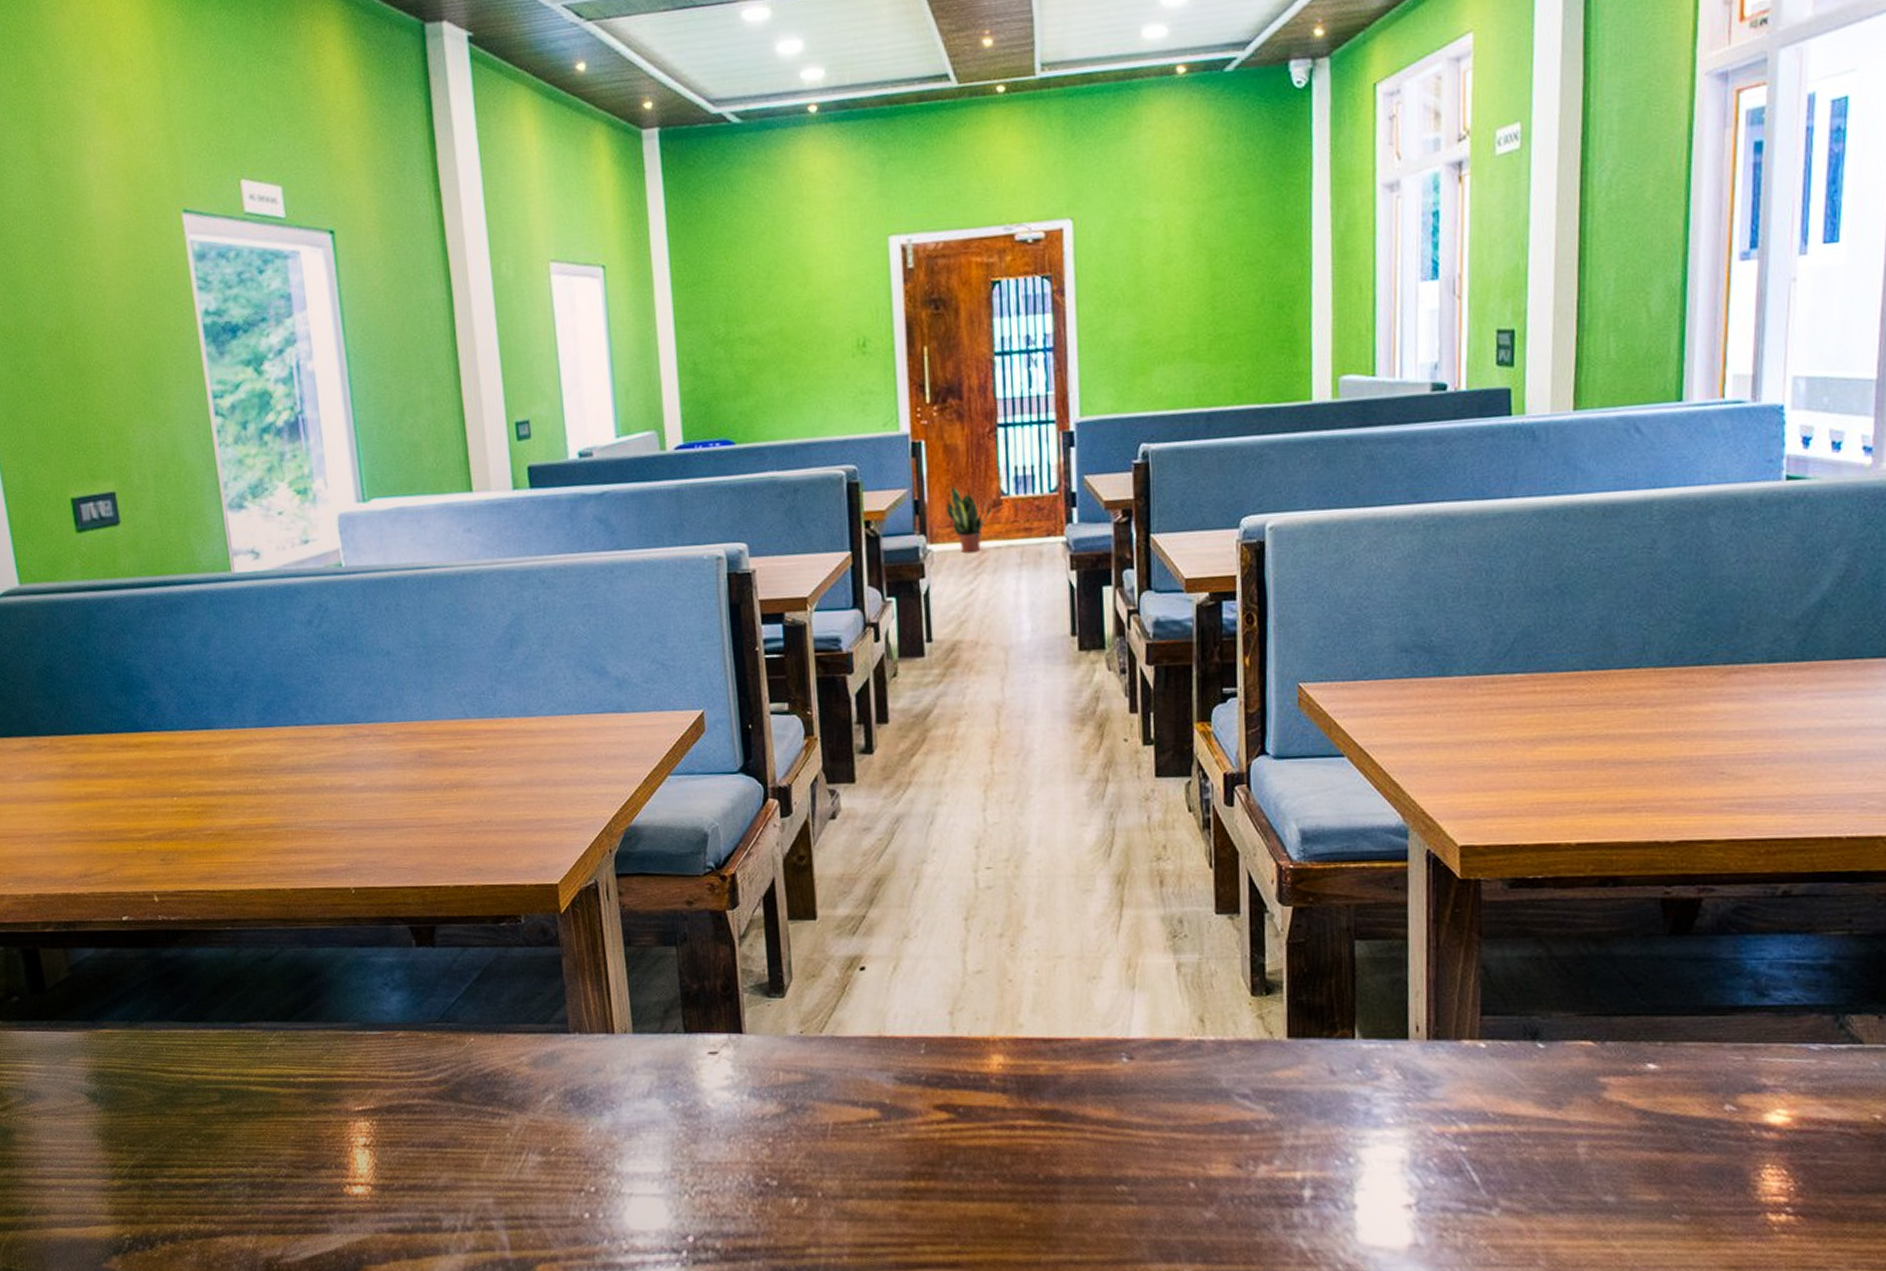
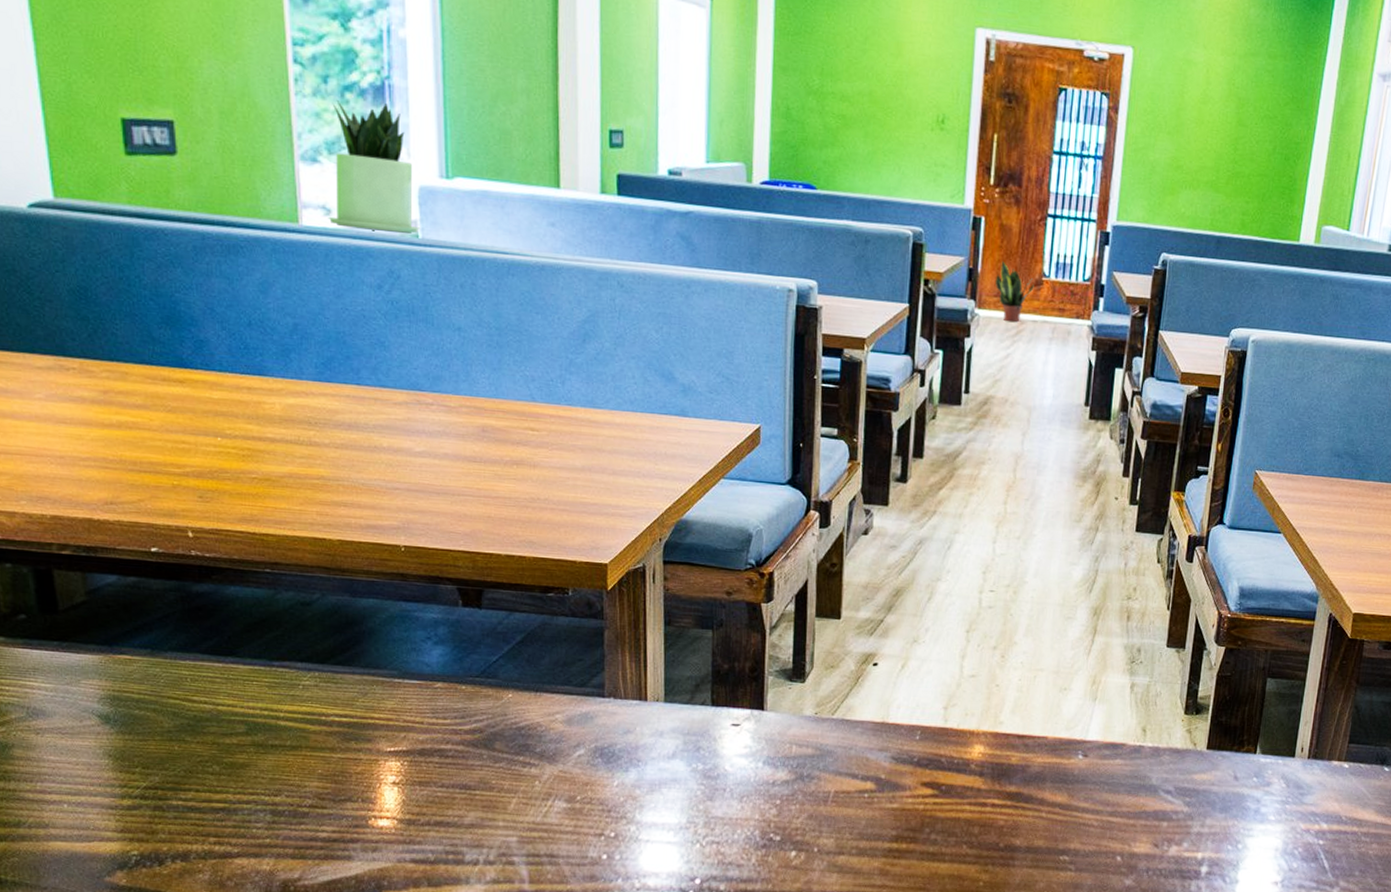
planter: none [252,438,342,568] -> present [328,100,420,235]

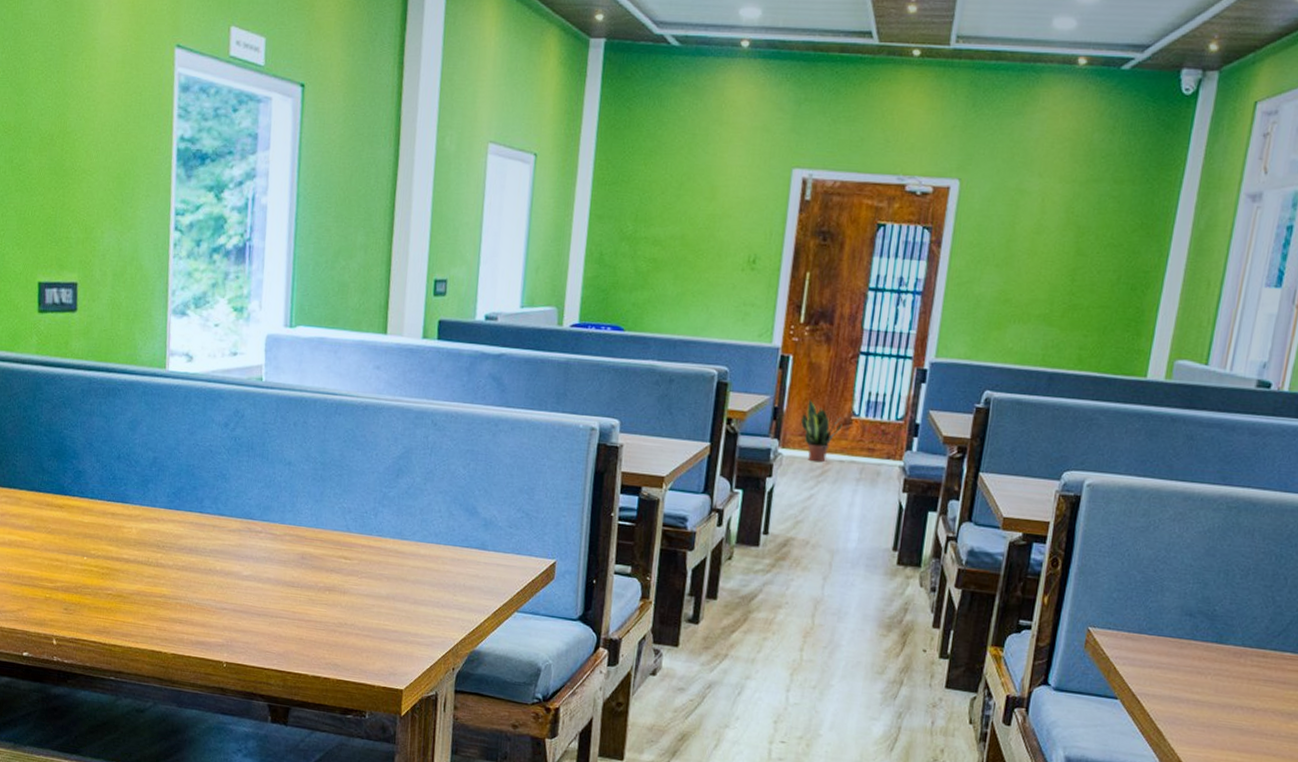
planter: present [328,100,420,235] -> none [190,261,264,378]

